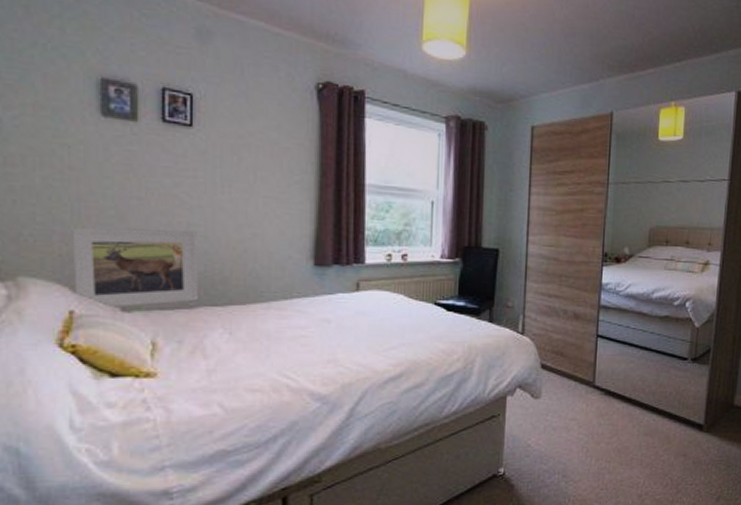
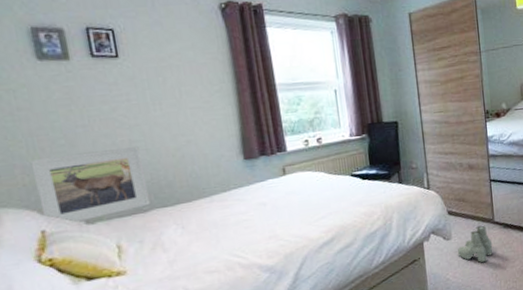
boots: none [545,387,589,433] -> present [457,225,493,263]

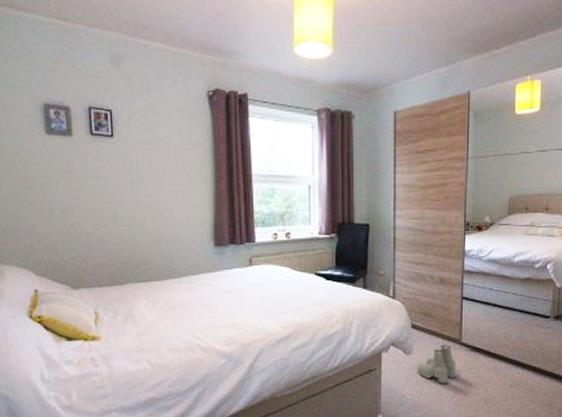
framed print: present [30,145,150,223] -> none [32,221,127,287]

